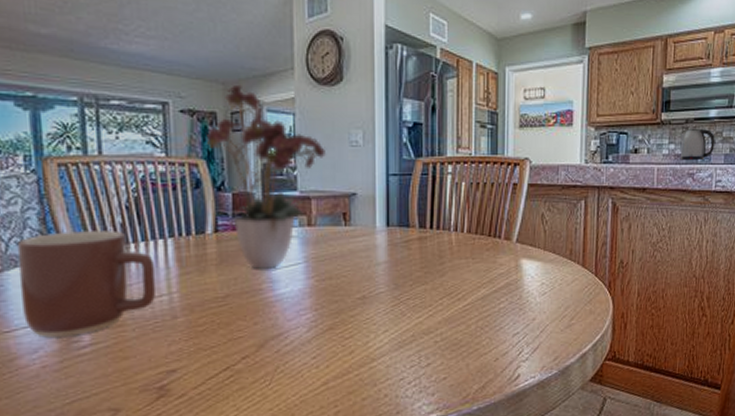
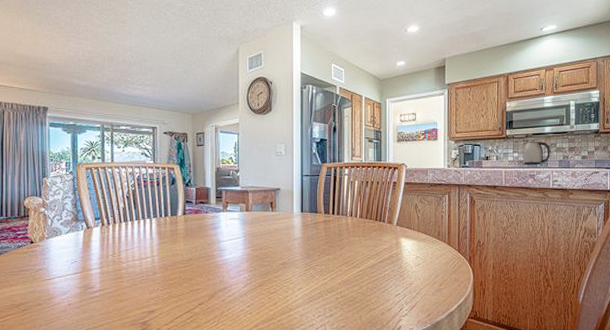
mug: present [16,230,157,338] -> none [58,212,144,284]
flower arrangement: present [207,84,326,269] -> none [180,114,259,241]

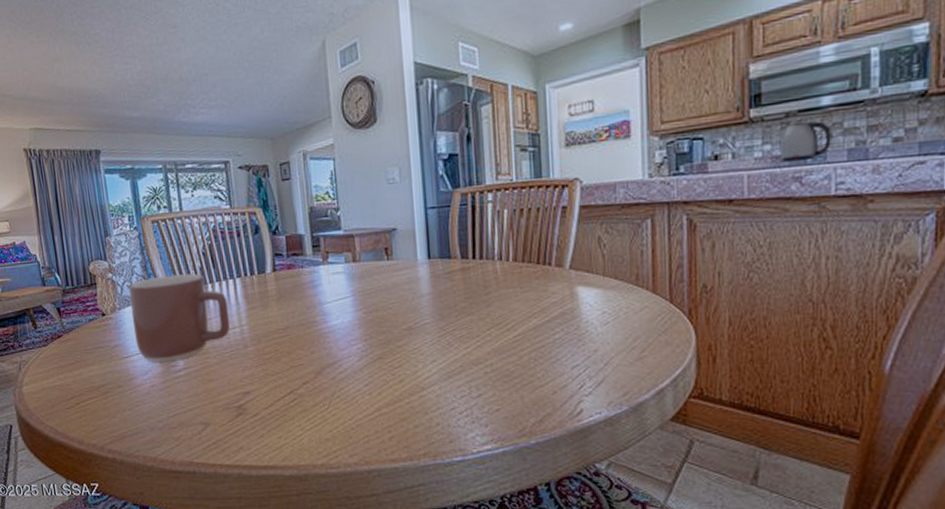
mug: none [58,212,144,284] -> present [128,273,231,362]

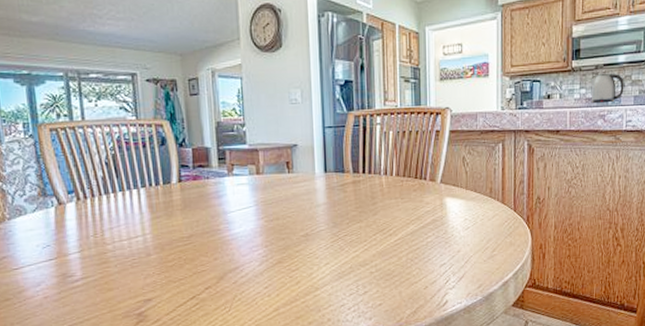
mug: present [128,273,231,362] -> none [20,183,133,273]

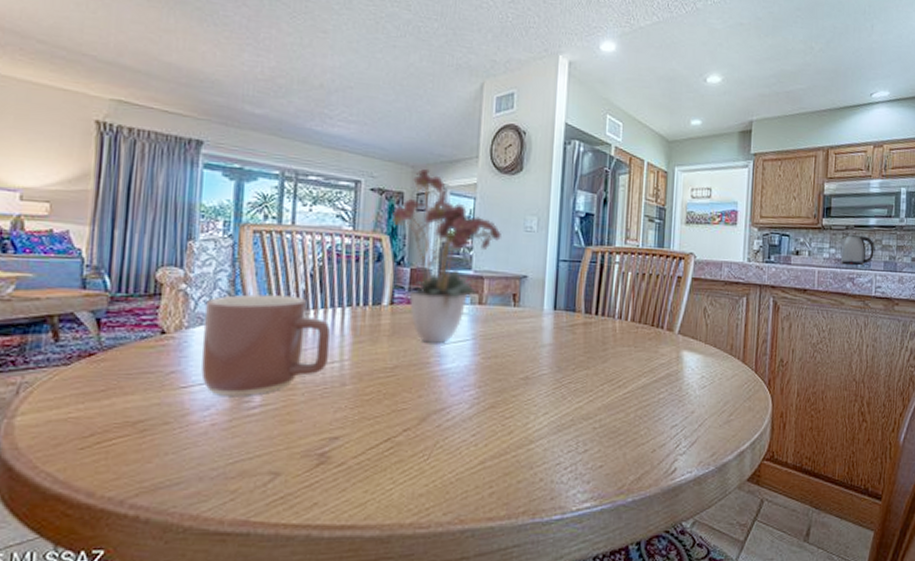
mug: none [20,183,133,273] -> present [201,294,331,396]
flower arrangement: none [169,55,270,212] -> present [391,168,501,343]

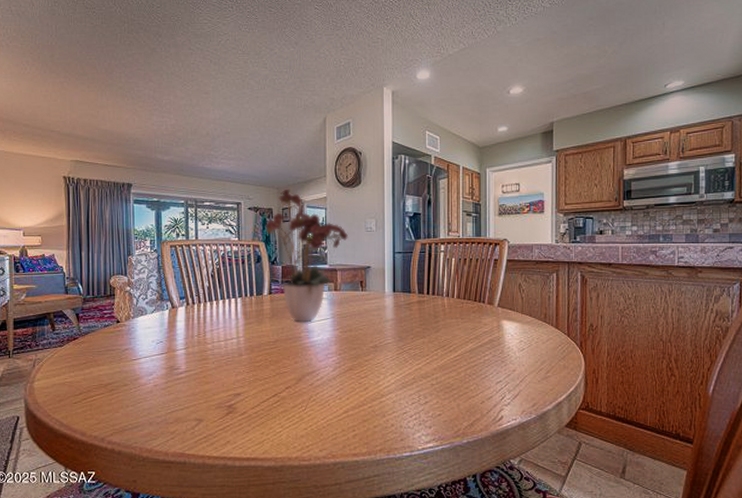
mug: present [201,294,331,396] -> none [143,292,229,365]
kettle: present [840,234,875,266] -> none [642,212,675,240]

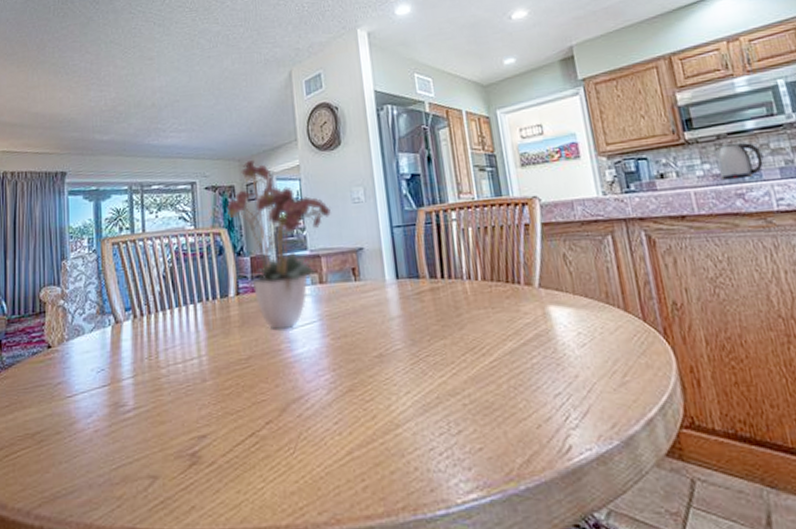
kettle: none [642,212,675,240] -> present [714,143,764,181]

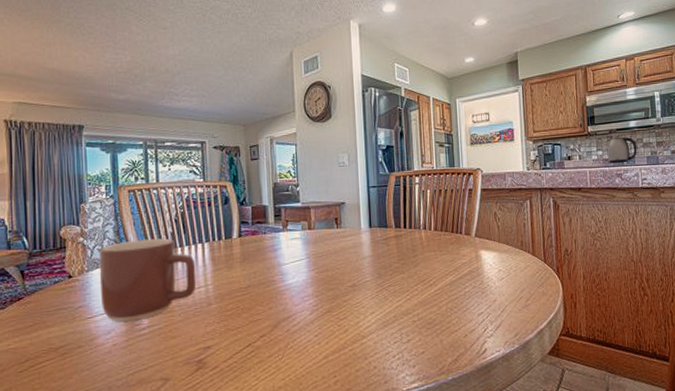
mug: none [80,298,189,402] -> present [98,238,197,322]
flower arrangement: present [227,159,331,329] -> none [233,125,320,265]

